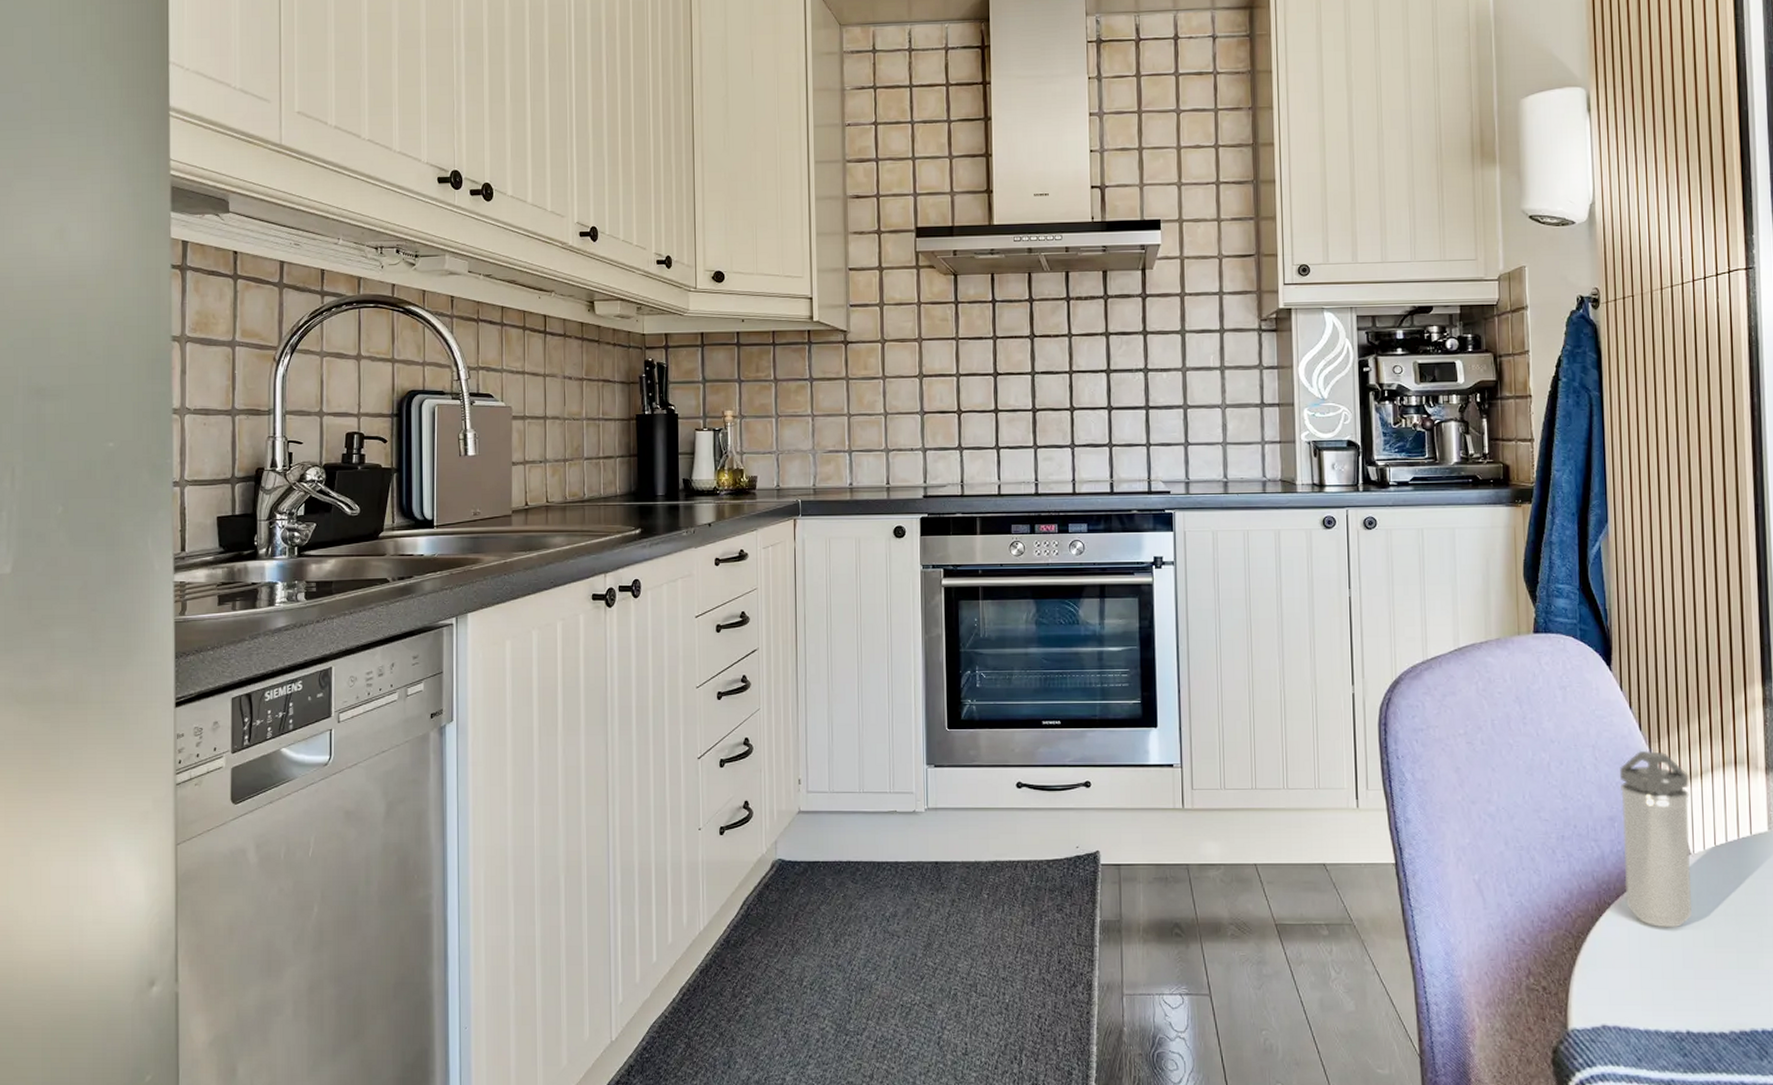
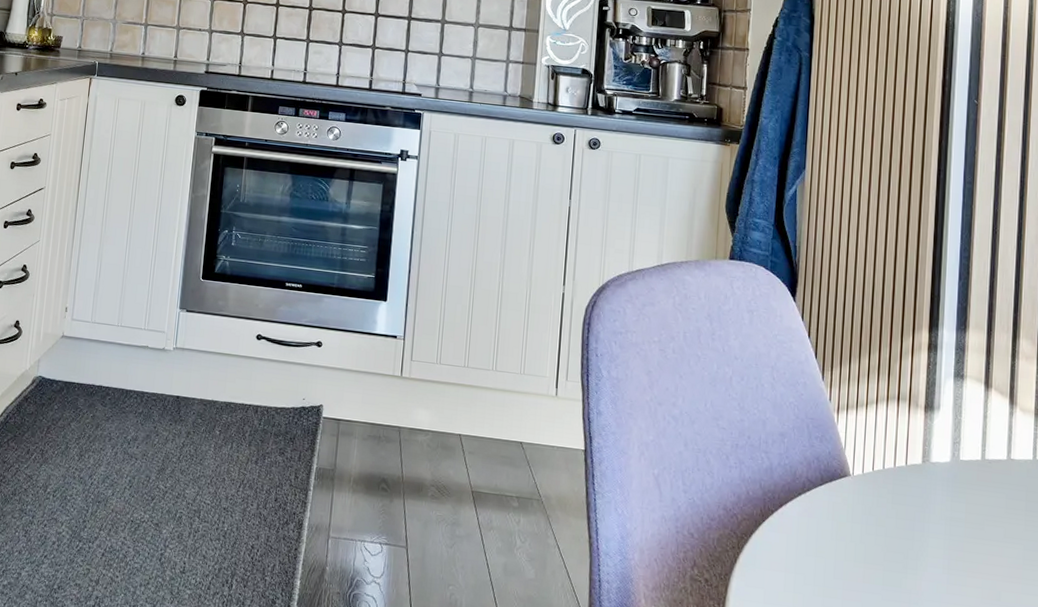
shaker: present [1619,750,1692,928] -> none [787,376,855,541]

